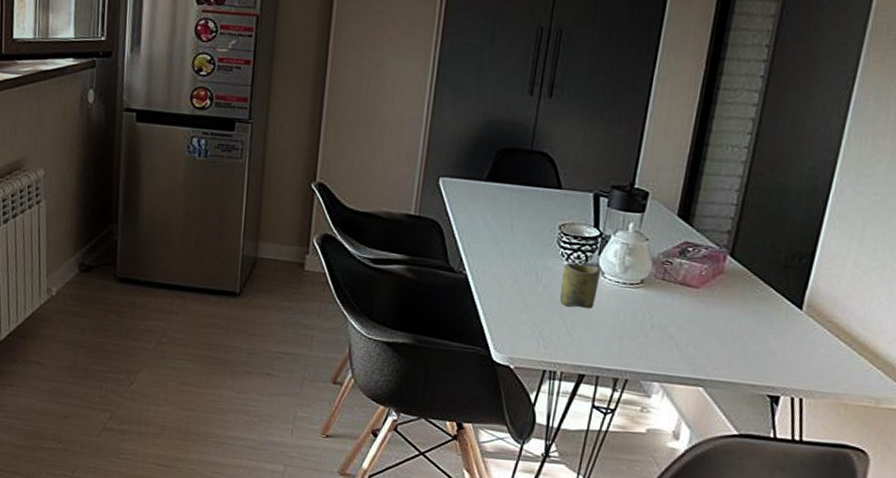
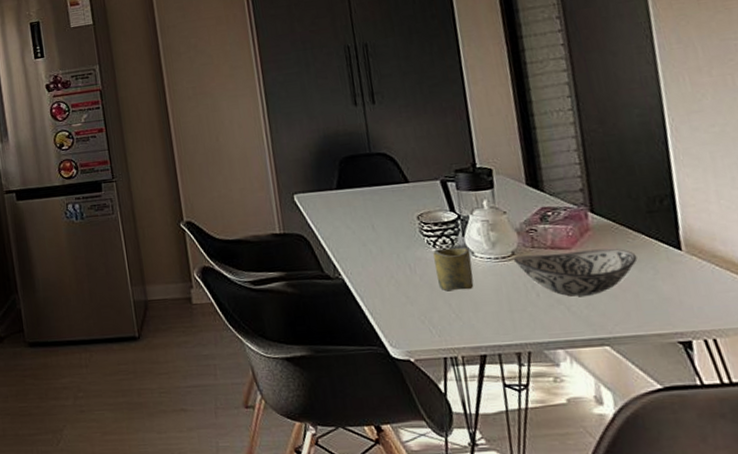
decorative bowl: none [640,285,759,337] -> present [513,248,638,296]

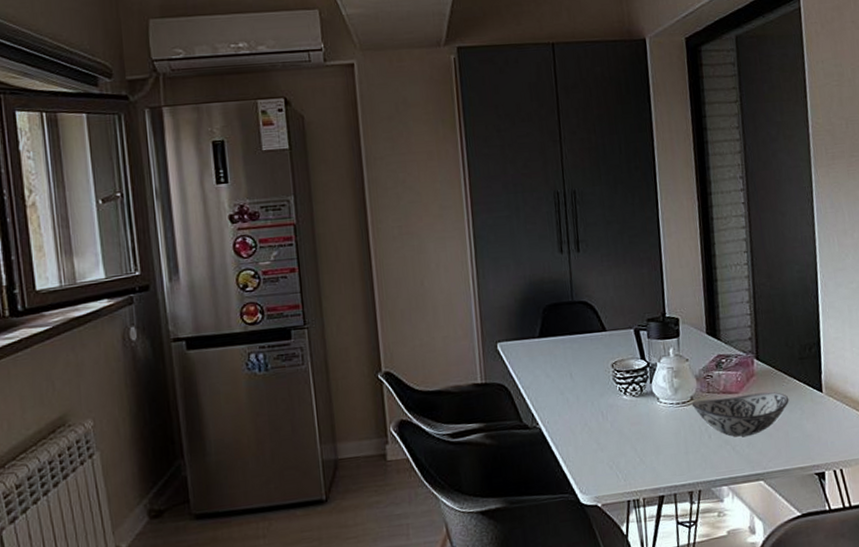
cup: present [433,248,474,290] -> none [623,394,657,436]

